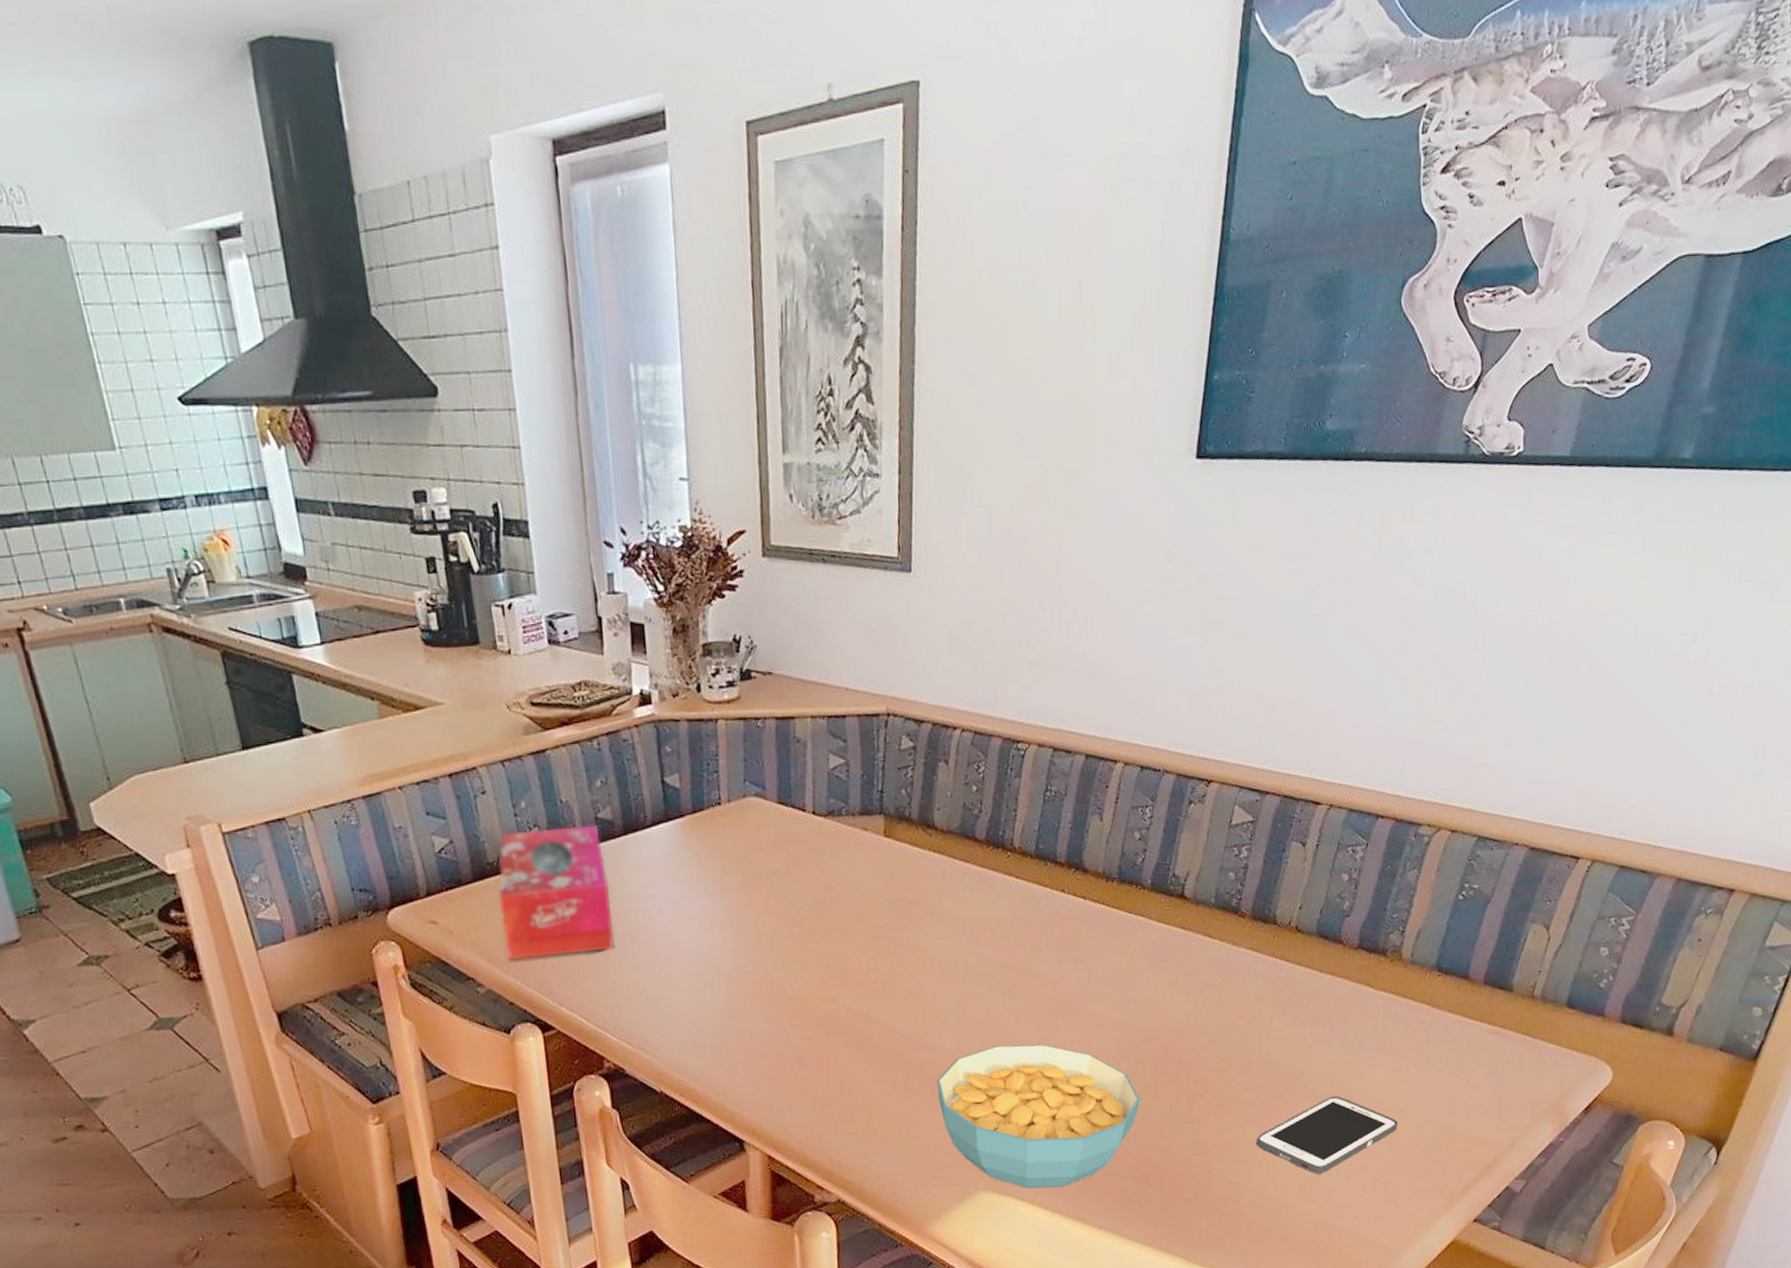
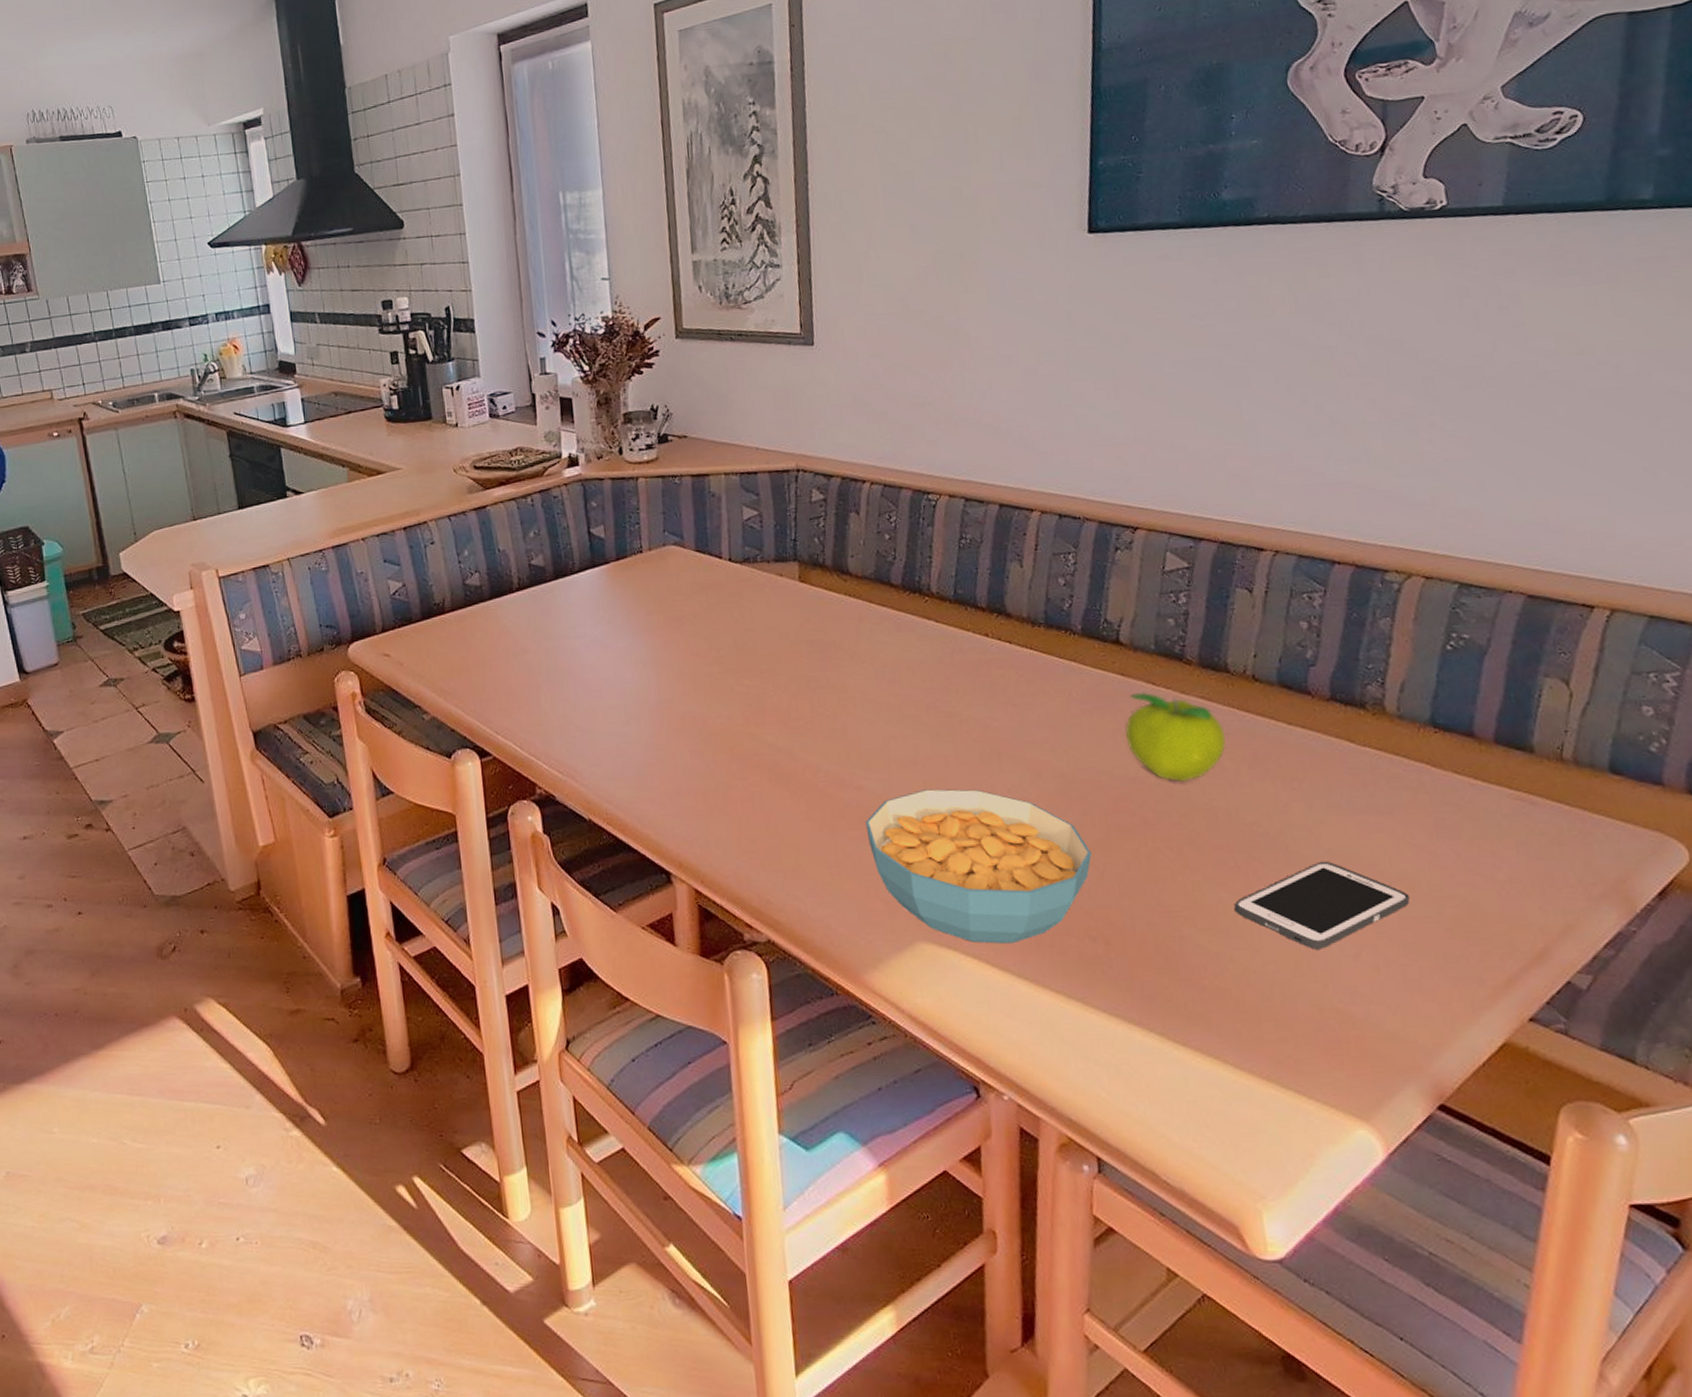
tissue box: present [498,824,615,961] -> none [443,570,546,691]
fruit: none [1181,944,1266,1029] -> present [1125,692,1226,782]

